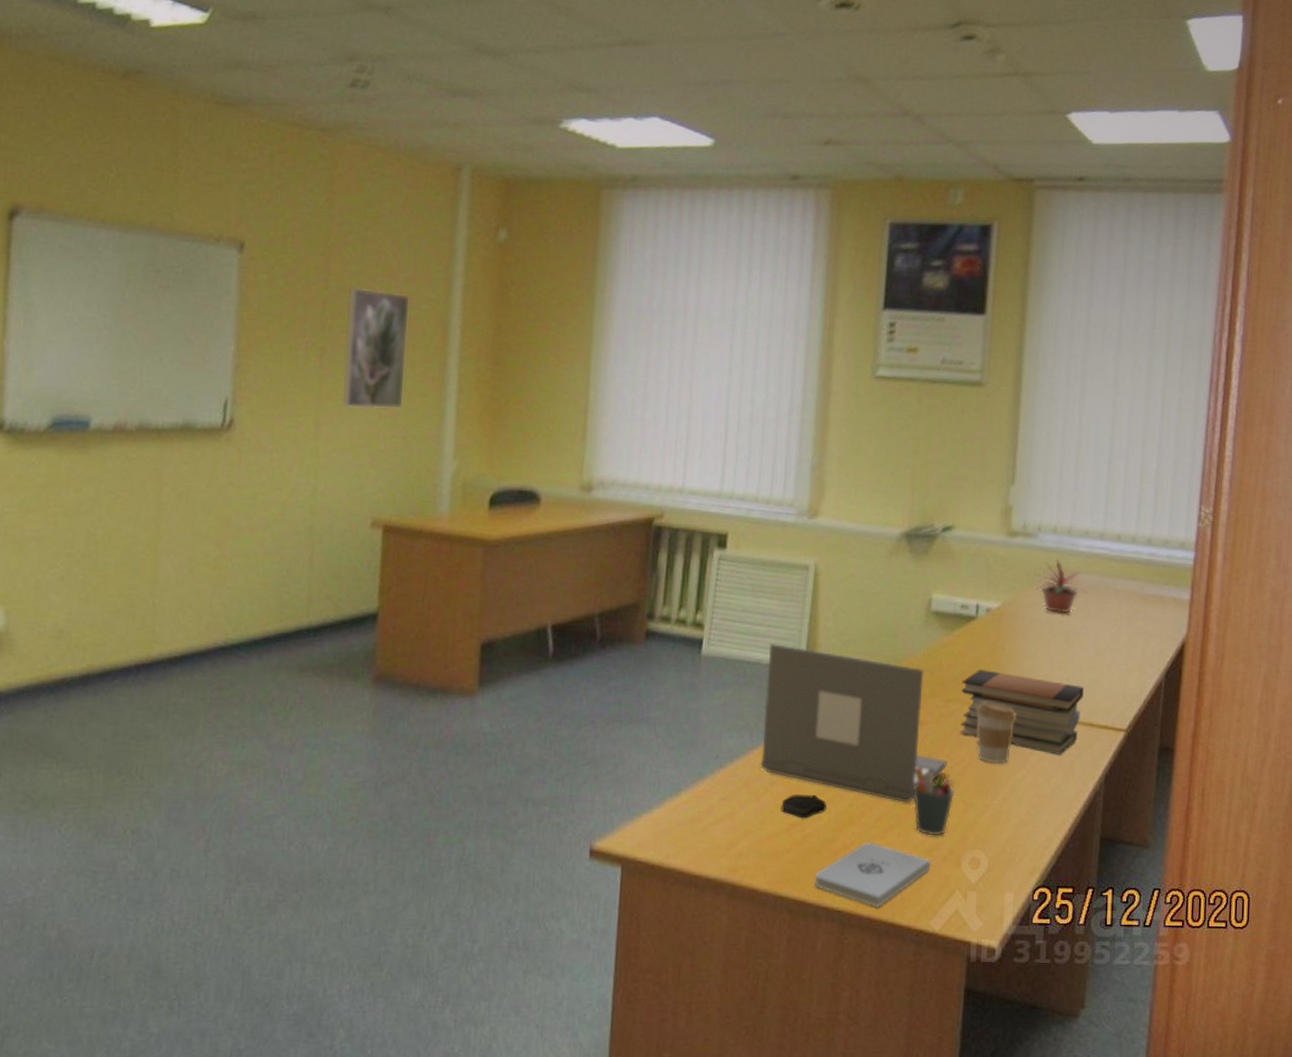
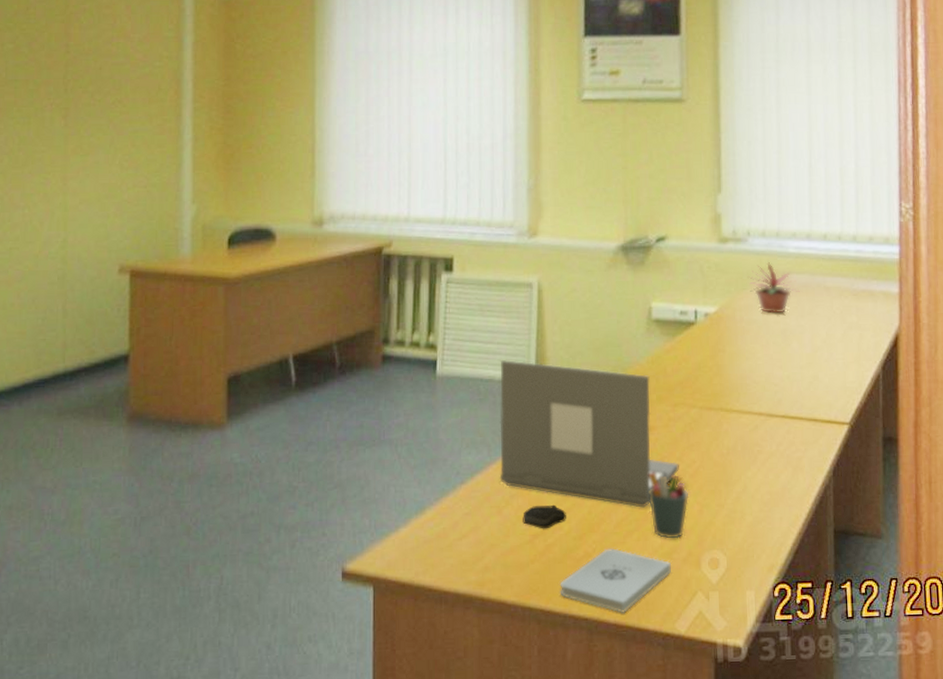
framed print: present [341,288,409,409] -> none [86,50,144,162]
book stack: present [959,668,1084,755] -> none [687,372,805,451]
coffee cup: present [976,702,1017,764] -> none [703,404,743,464]

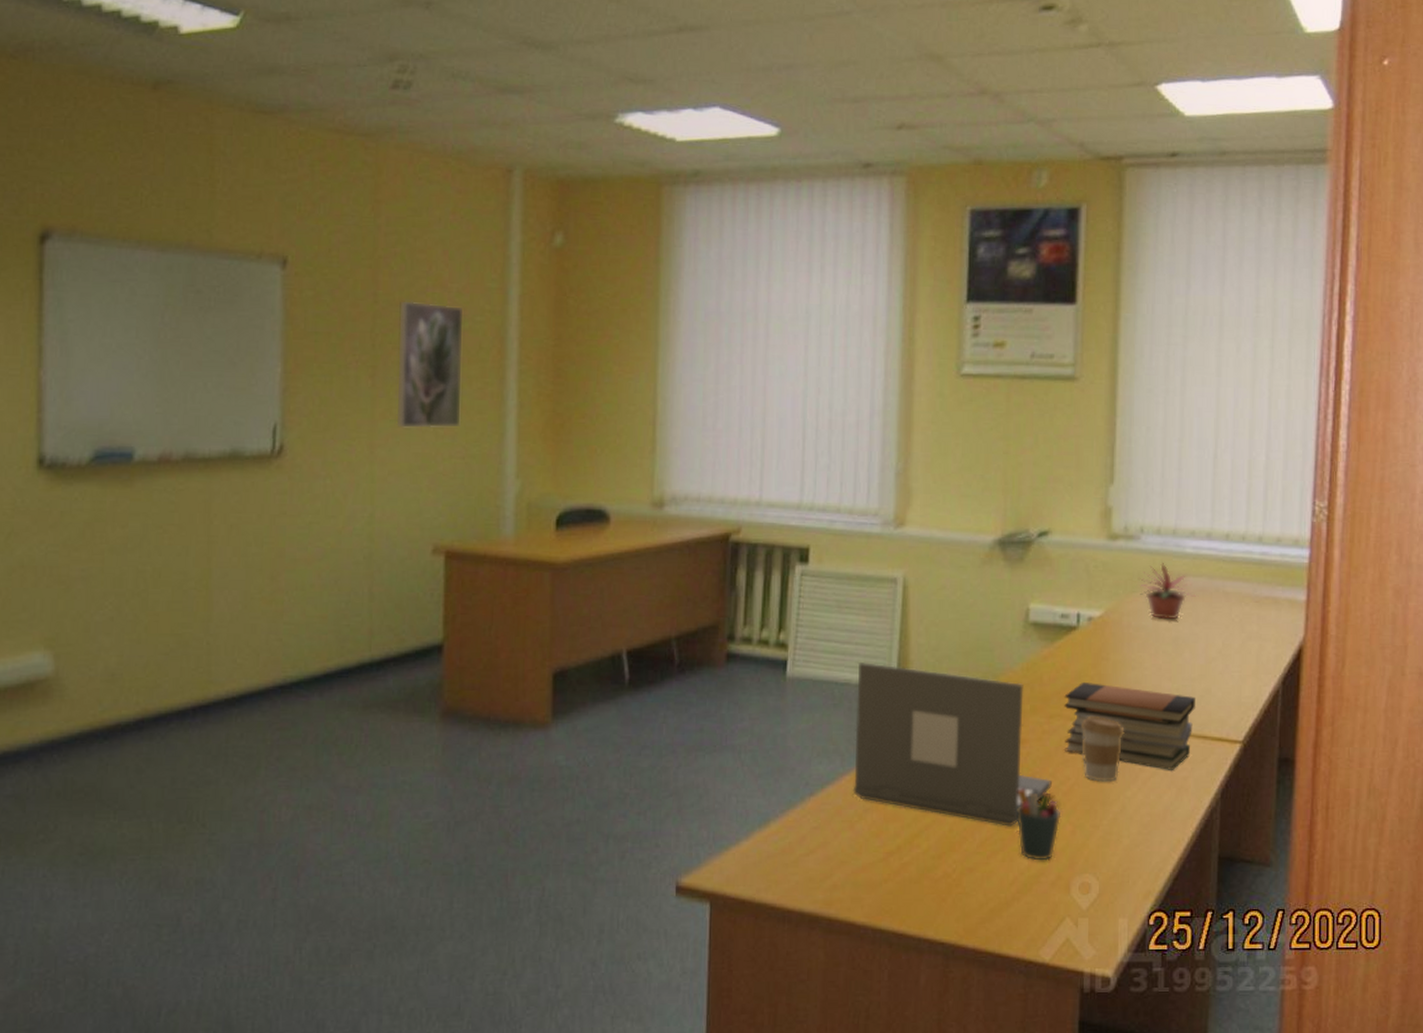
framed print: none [86,50,144,162] -> present [396,301,463,428]
computer mouse: present [523,504,566,529] -> none [877,820,925,847]
notepad: present [559,548,671,613] -> none [914,869,1038,938]
book stack: none [687,372,805,451] -> present [1064,681,1195,770]
coffee cup: none [703,404,743,464] -> present [1081,717,1125,782]

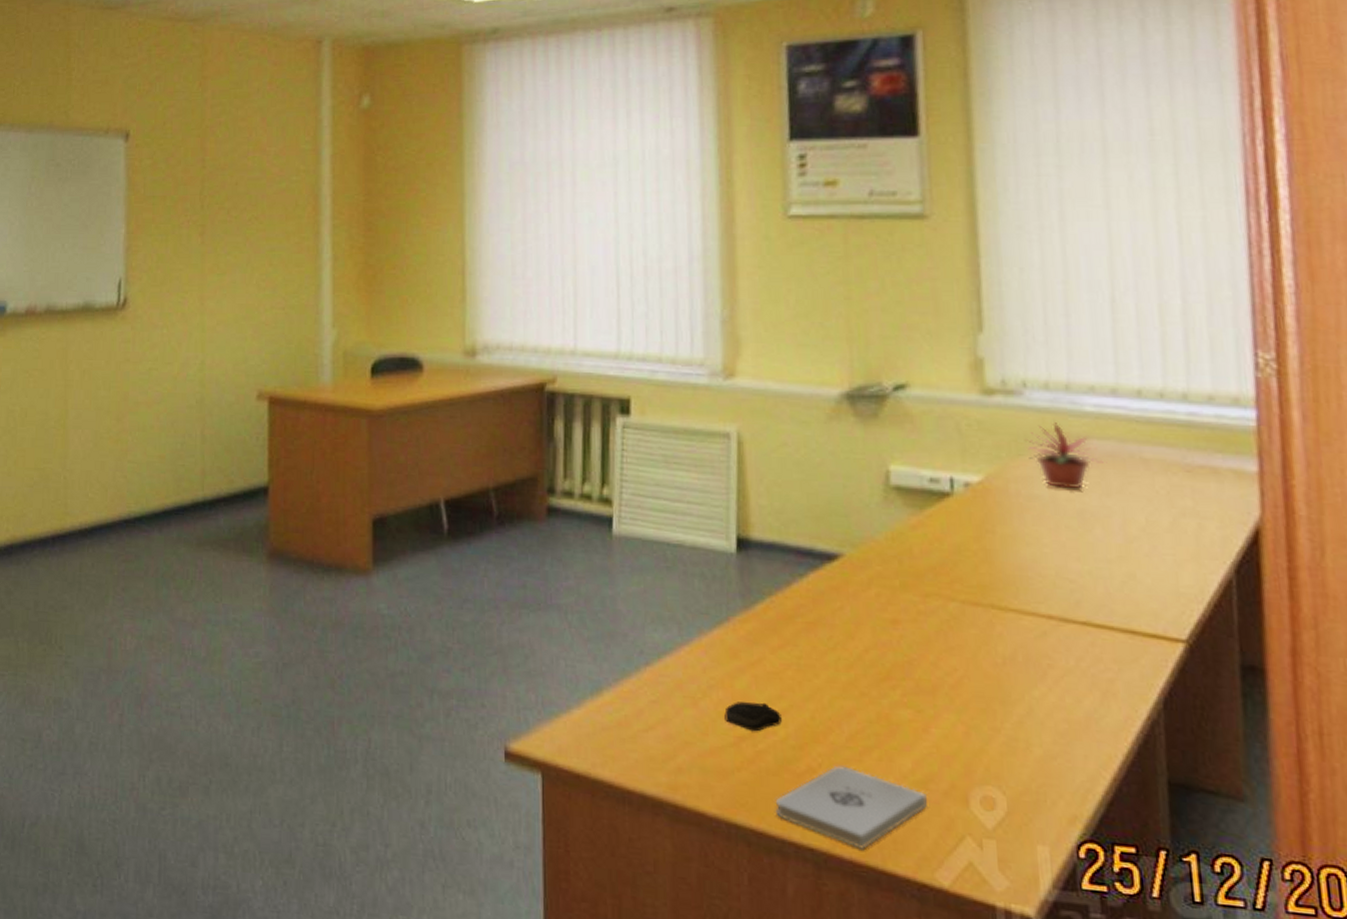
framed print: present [396,301,463,428] -> none [223,165,281,281]
laptop: present [853,662,1052,827] -> none [691,523,934,720]
computer mouse: none [877,820,925,847] -> present [724,702,782,732]
notepad: none [914,869,1038,938] -> present [775,765,927,849]
pen holder: present [1017,788,1062,861] -> none [891,676,950,765]
book stack: present [1064,681,1195,770] -> none [941,556,1116,670]
coffee cup: present [1081,717,1125,782] -> none [967,598,1024,678]

